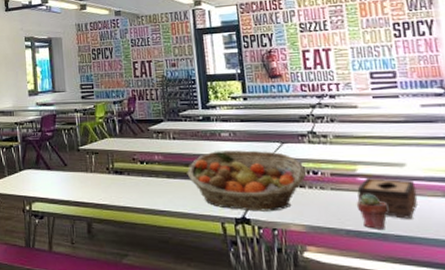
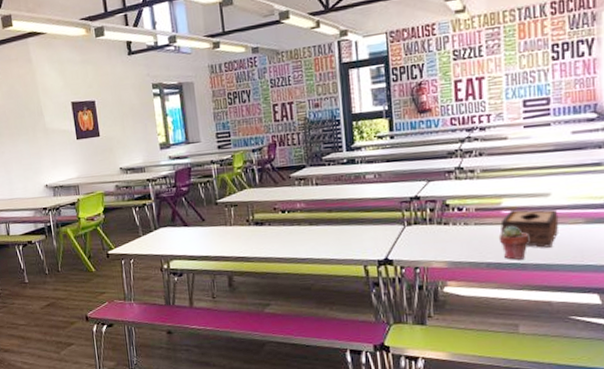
fruit basket: present [186,150,306,212] -> none [329,190,451,252]

